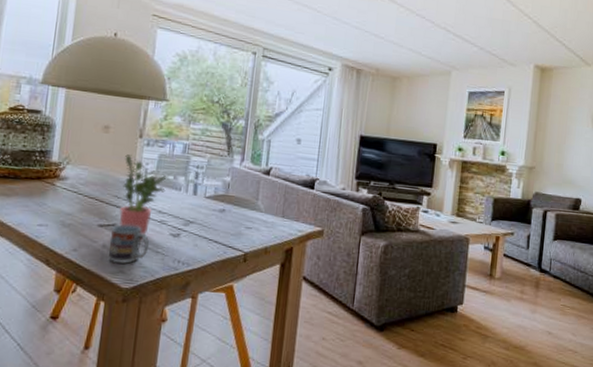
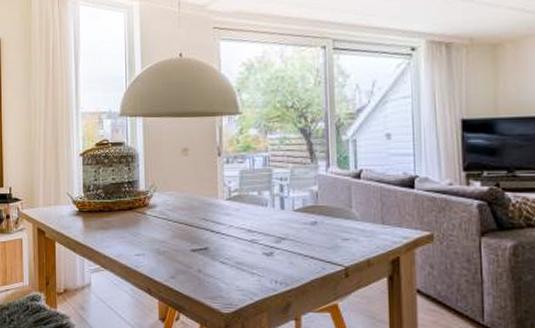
cup: present [108,224,149,264] -> none [204,247,243,289]
potted plant: present [119,154,169,235] -> none [207,175,253,256]

